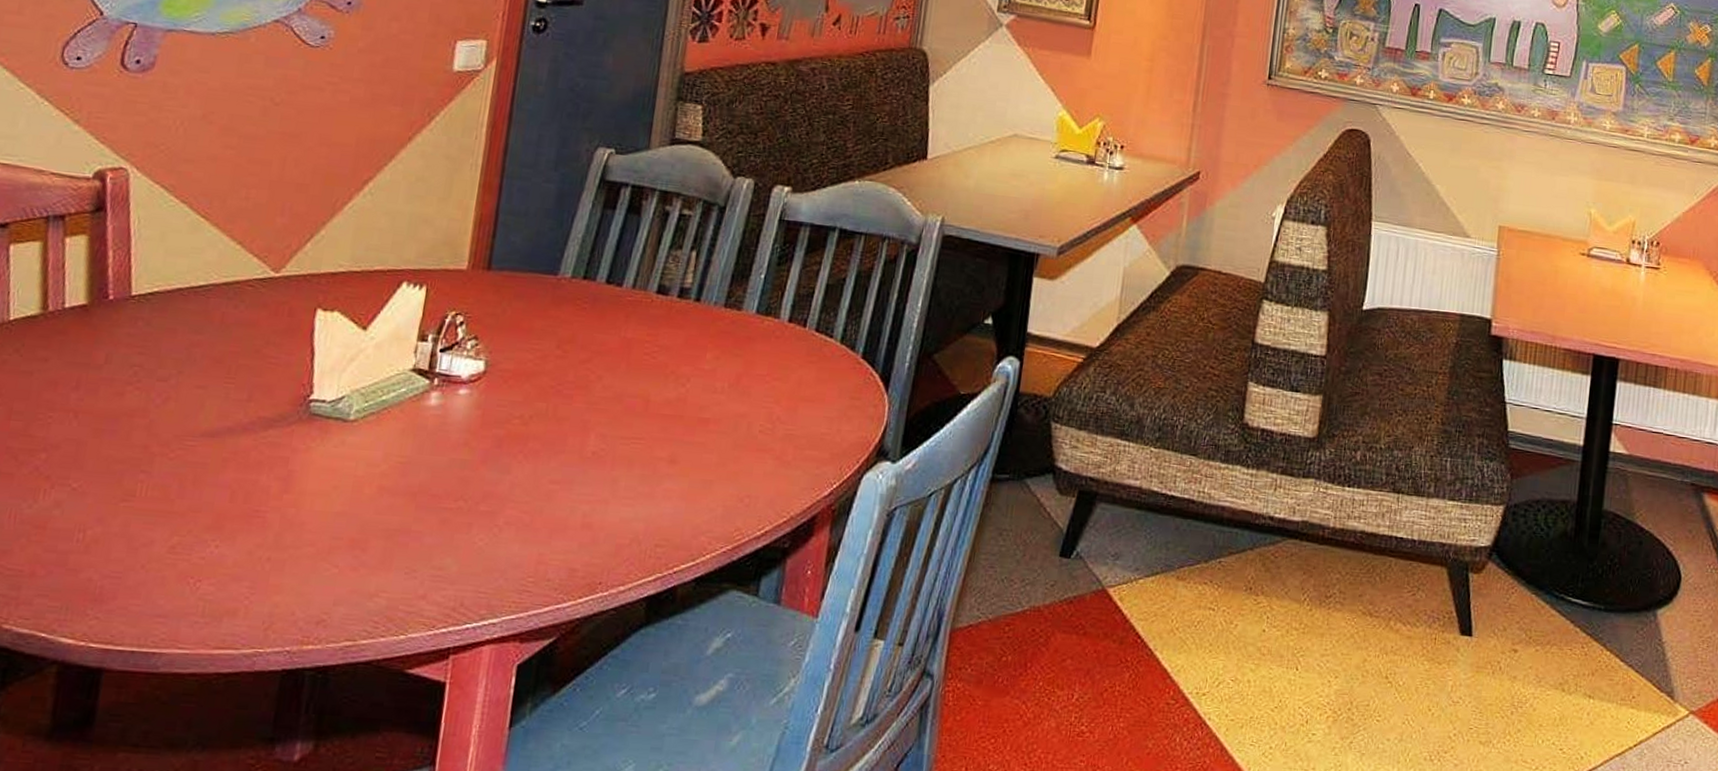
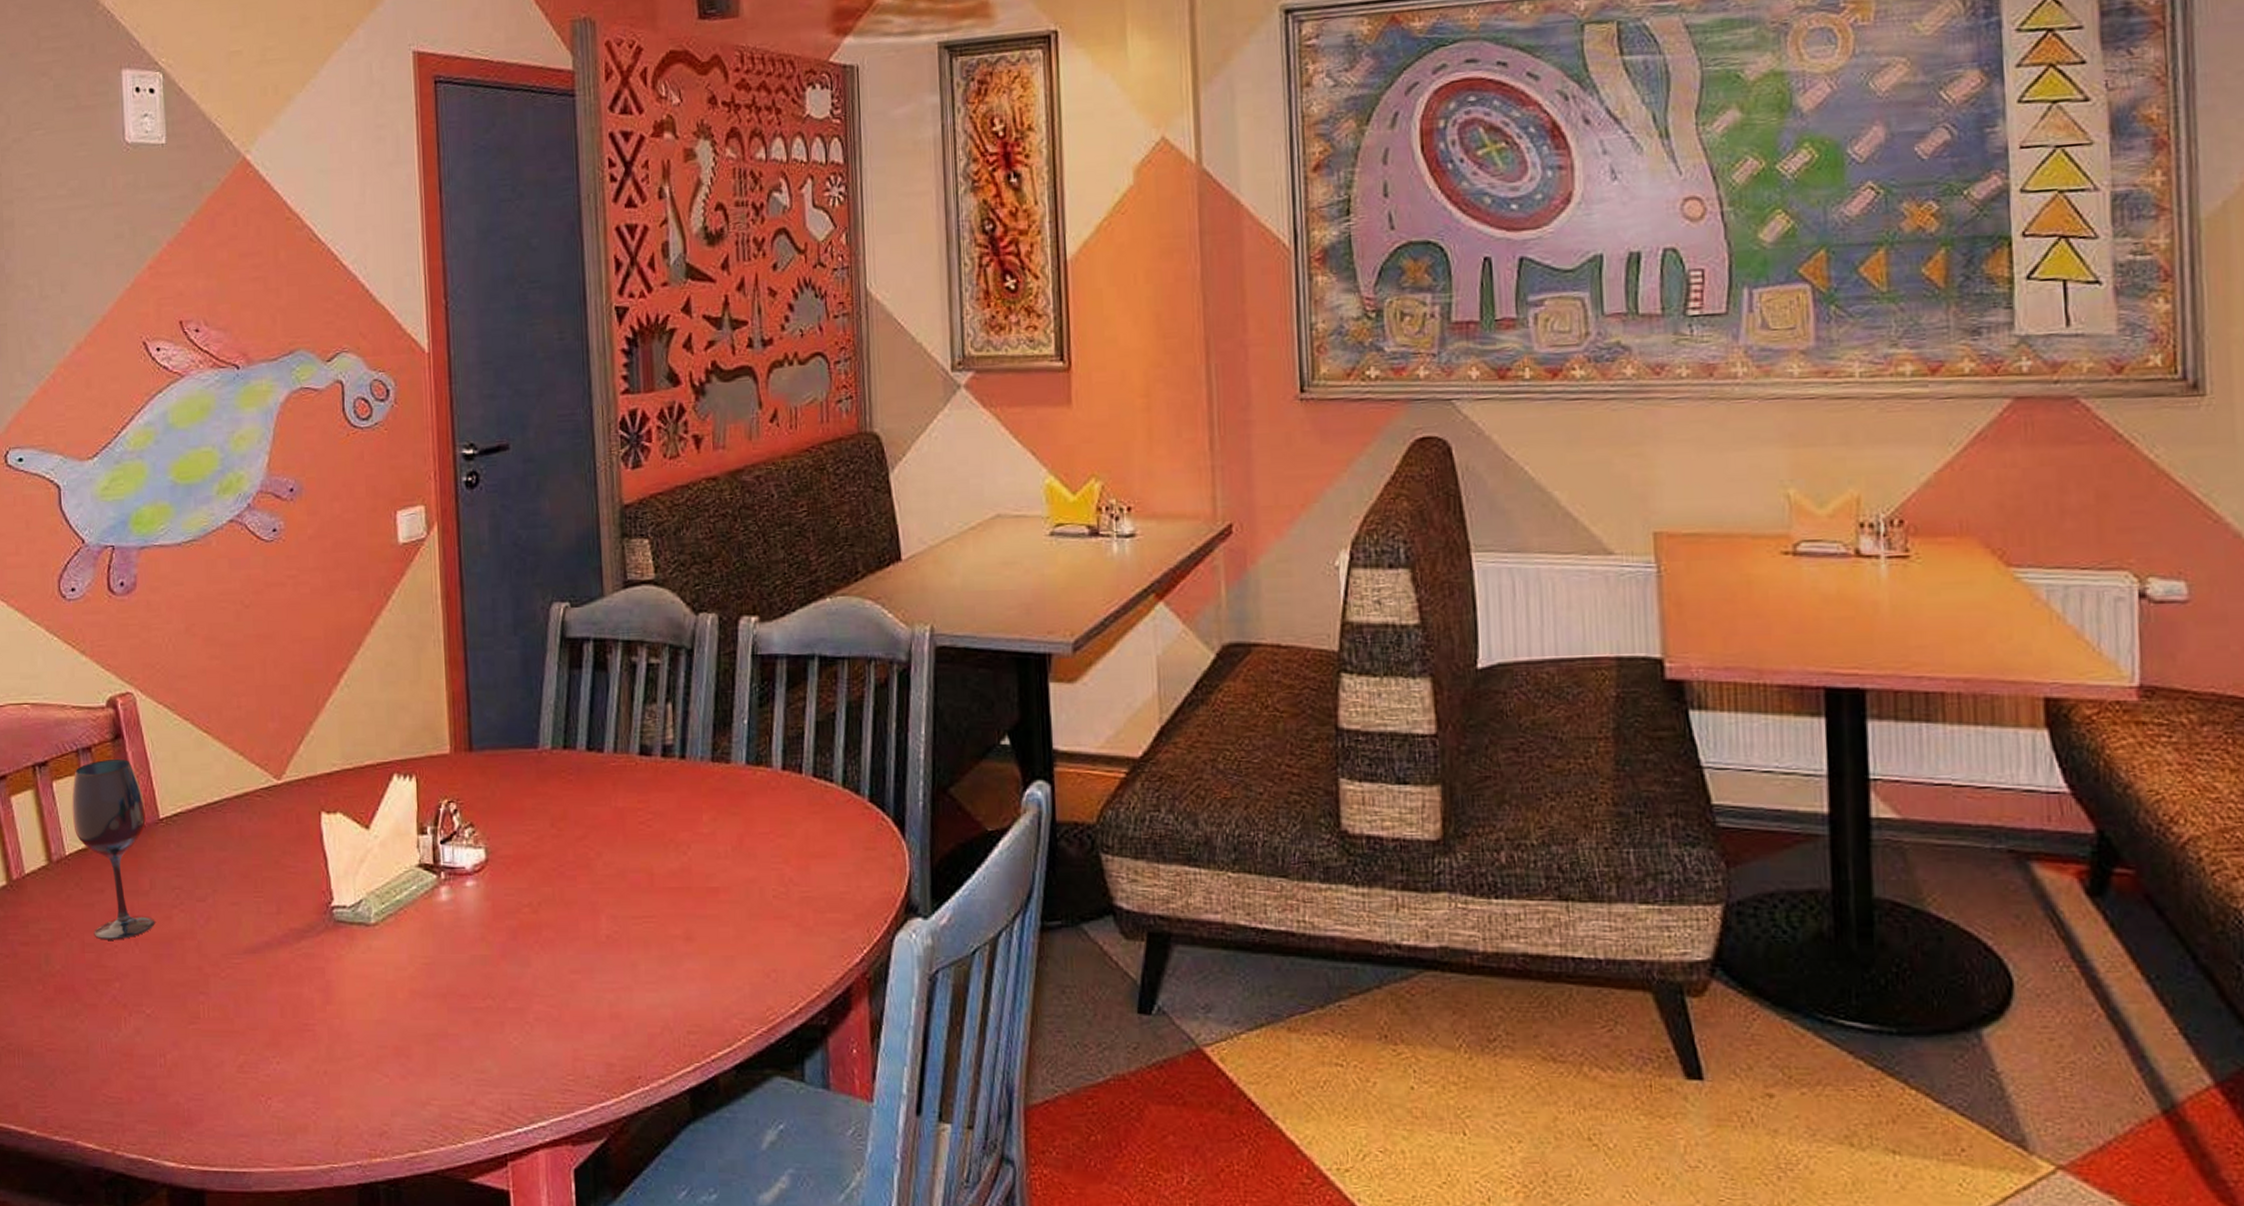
wineglass: none [25,230,117,411] -> present [71,758,155,940]

